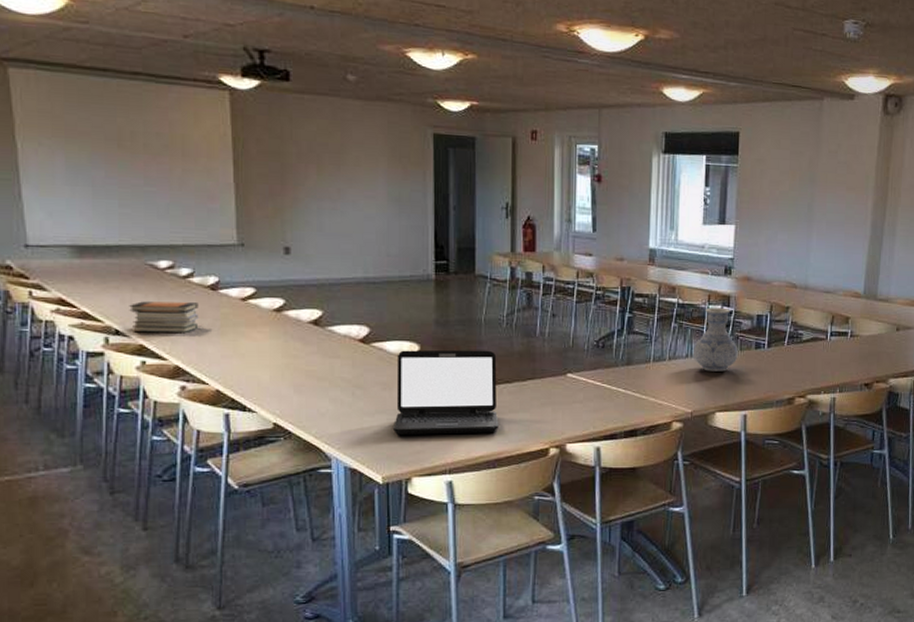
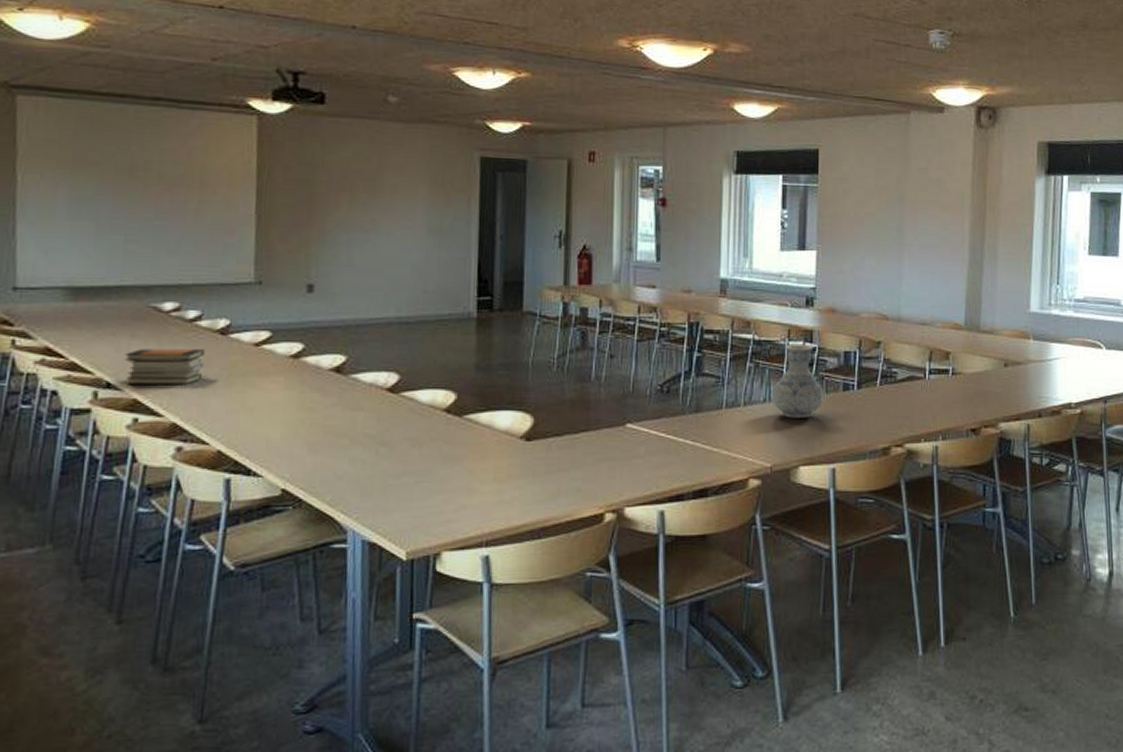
laptop: present [393,350,499,435] -> none [422,398,546,500]

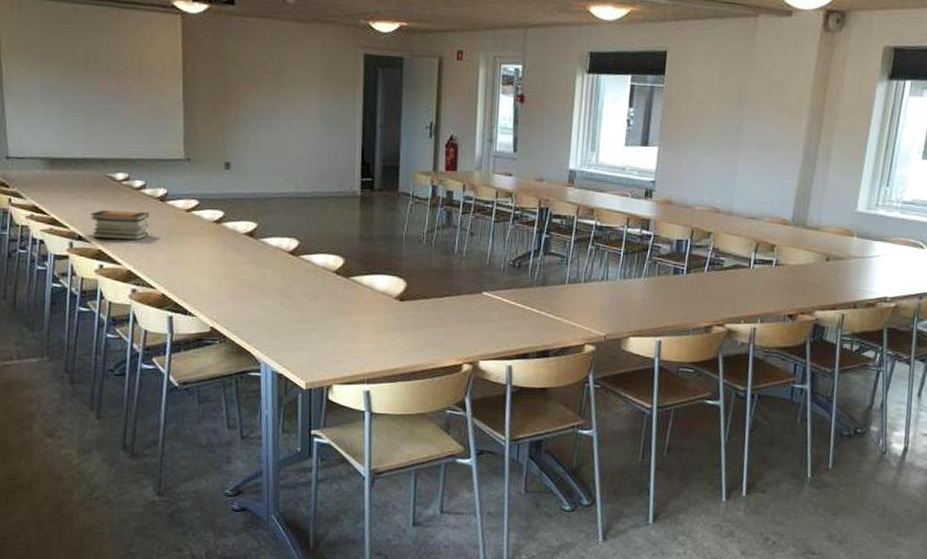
vase: present [772,344,823,418] -> none [609,231,656,296]

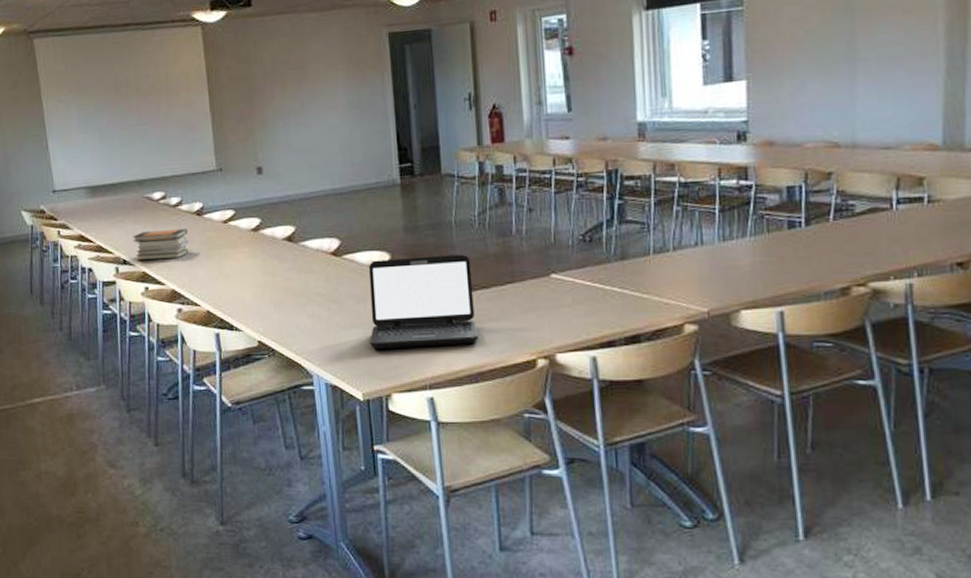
laptop: none [317,263,416,347] -> present [368,254,479,349]

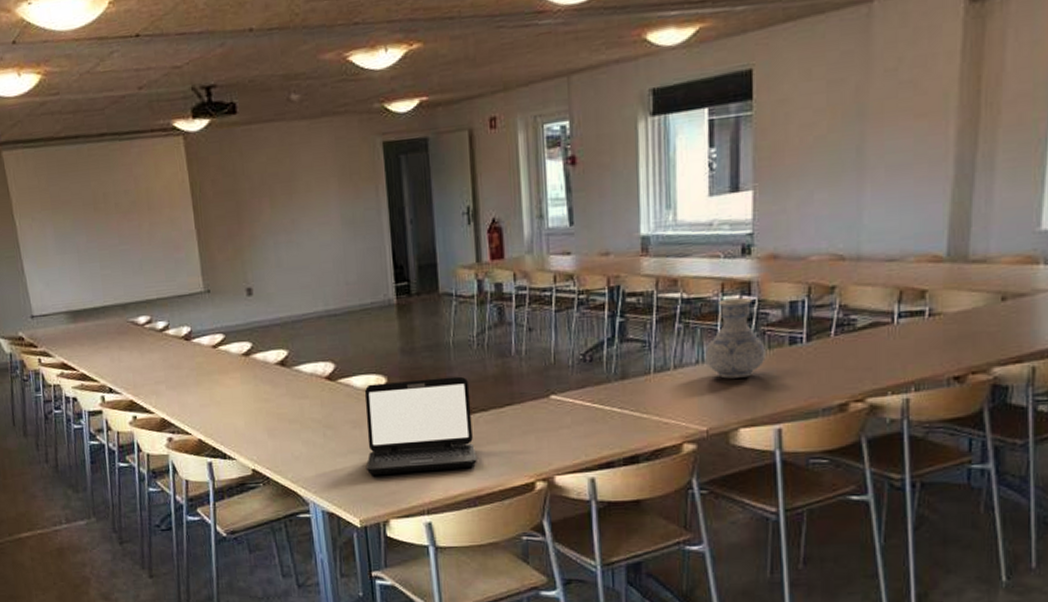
book stack: present [133,229,189,260] -> none [118,354,178,388]
vase: none [704,182,765,261] -> present [705,297,766,379]

